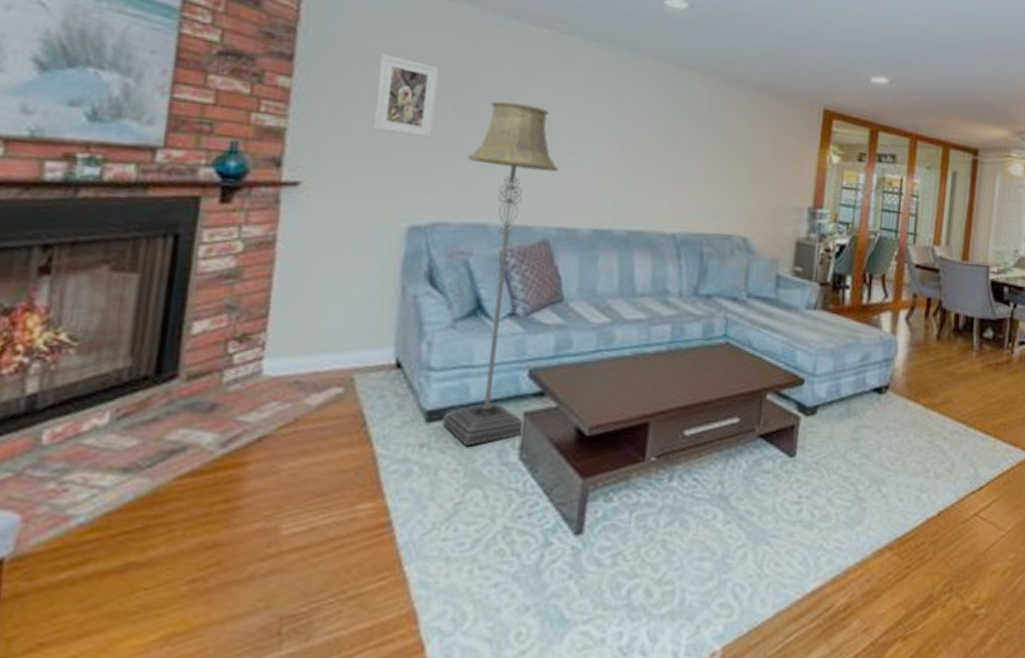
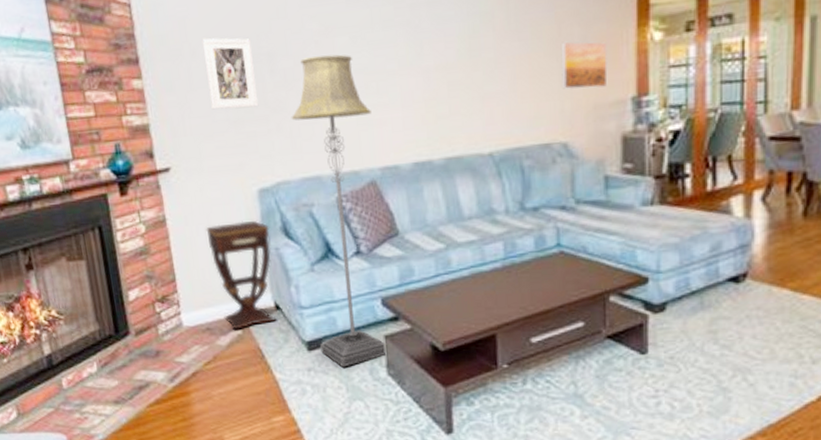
side table: none [323,257,413,387] -> present [206,220,277,330]
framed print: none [749,145,793,193] -> present [561,41,608,89]

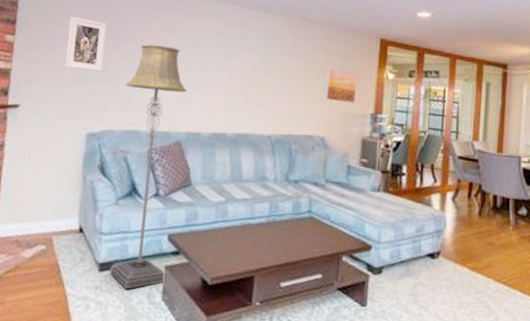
side table: present [206,220,277,330] -> none [33,155,90,245]

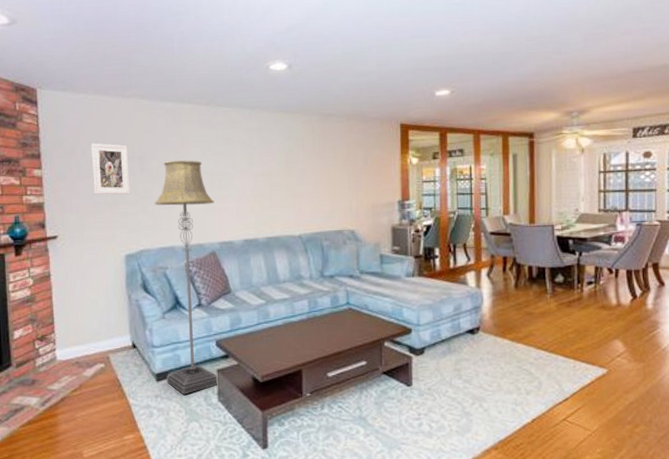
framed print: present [325,68,358,103] -> none [349,161,382,193]

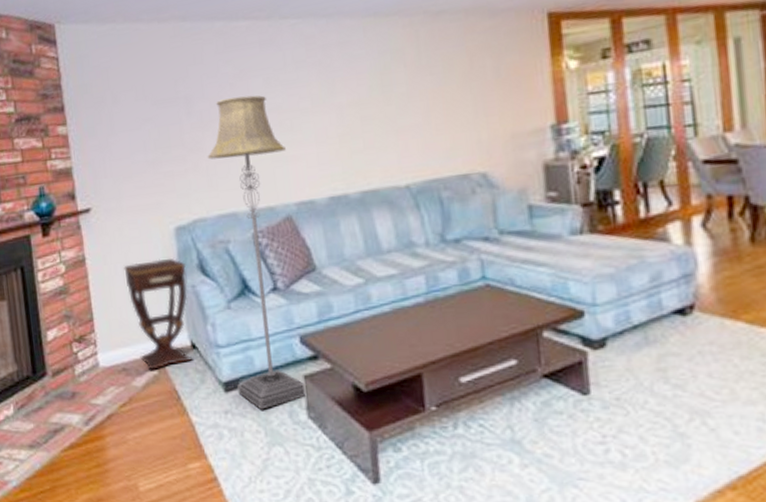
side table: none [82,278,133,363] -> present [124,258,193,370]
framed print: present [90,143,131,195] -> none [123,84,177,152]

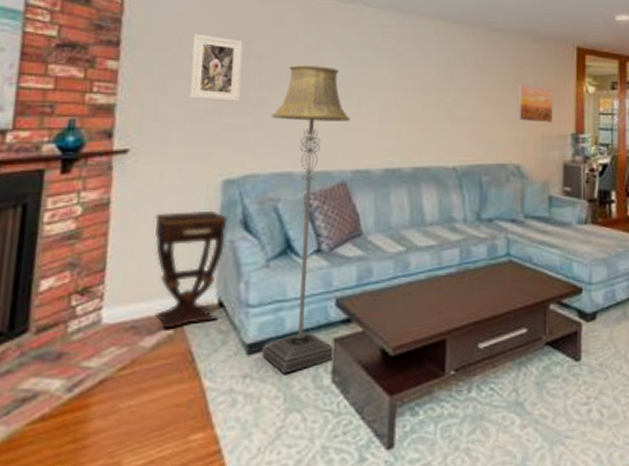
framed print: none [123,84,177,152] -> present [189,33,243,102]
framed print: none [474,72,524,120] -> present [518,83,553,123]

